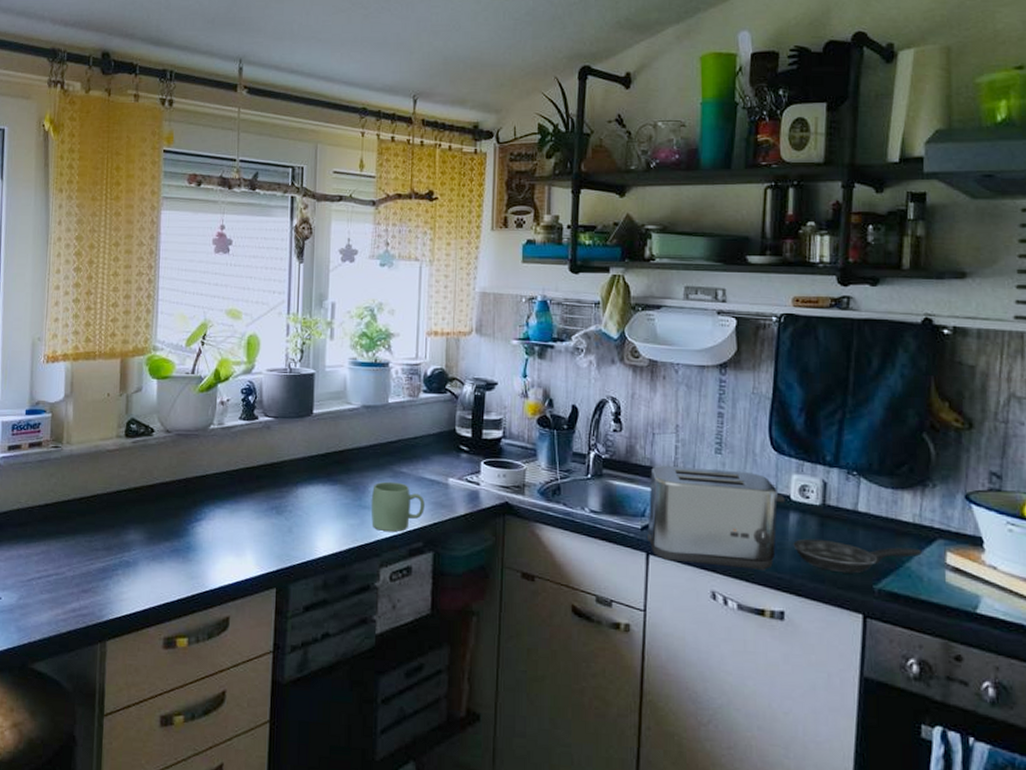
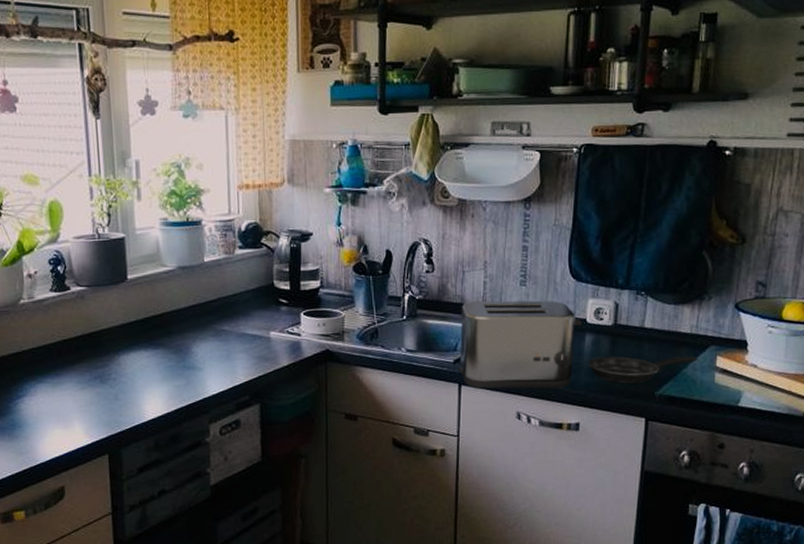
mug: present [370,481,425,532] -> none [194,340,249,389]

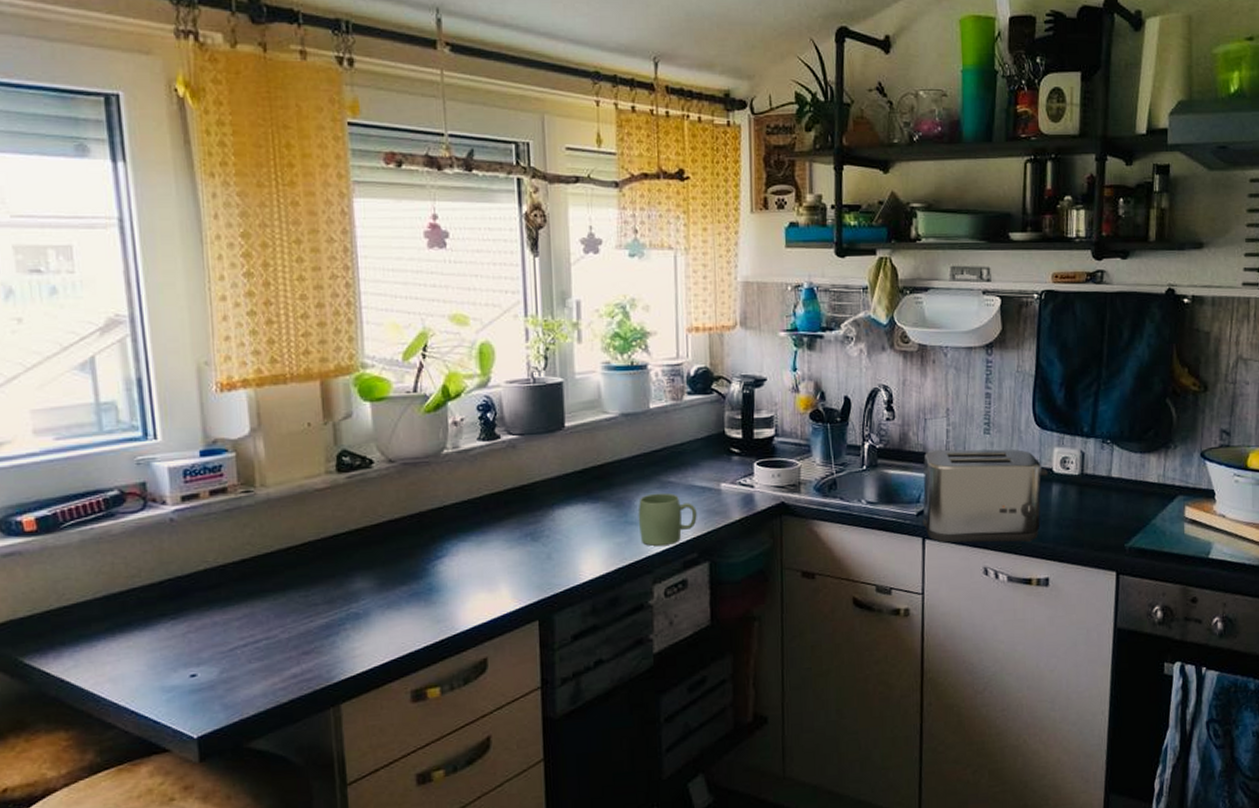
mug: none [194,340,249,389] -> present [638,493,697,546]
frying pan: present [588,355,698,384] -> none [1056,506,1166,536]

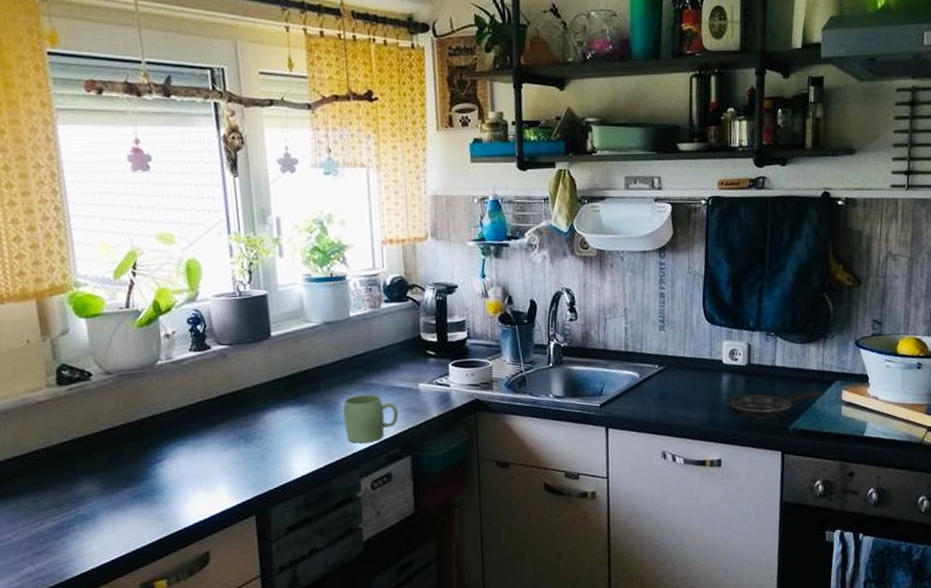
toaster: present [922,449,1048,543] -> none [604,343,718,432]
frying pan: none [1056,506,1166,536] -> present [726,390,825,420]

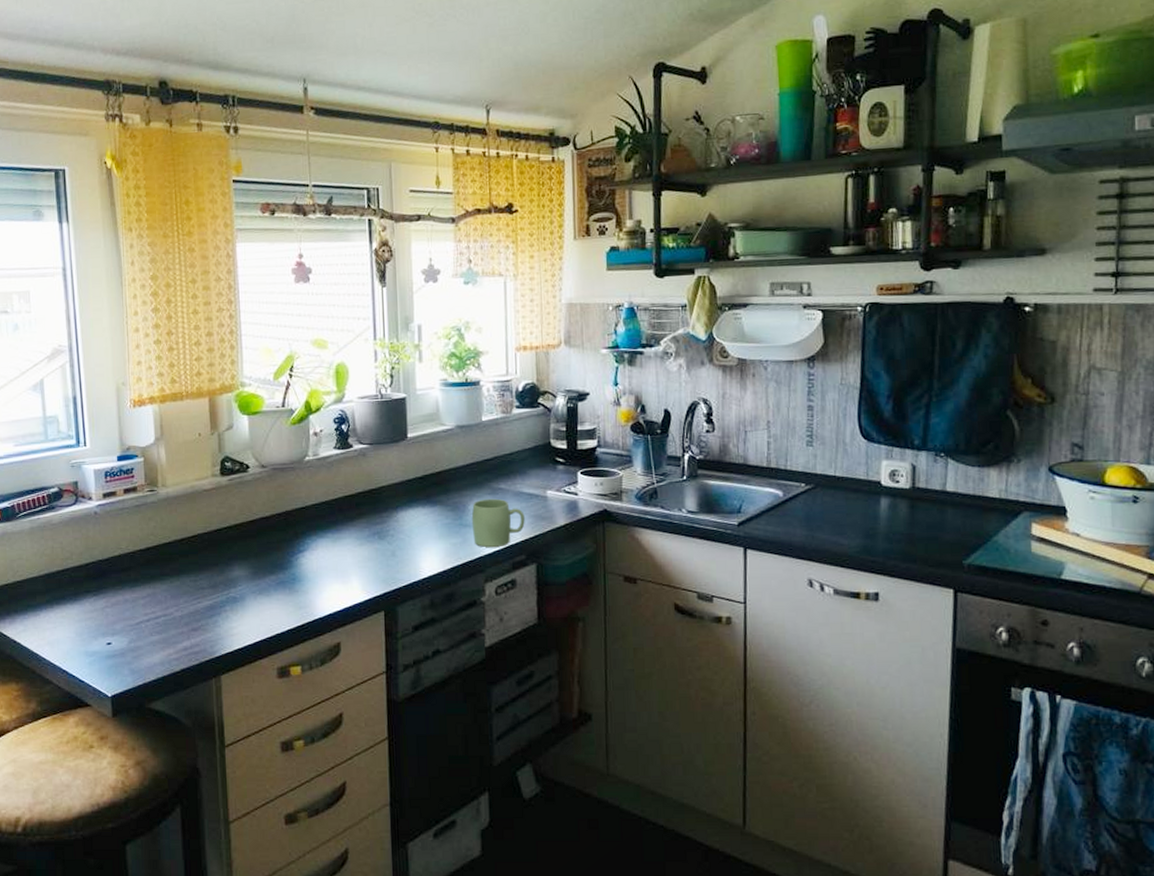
frying pan: present [726,390,825,420] -> none [885,521,1010,552]

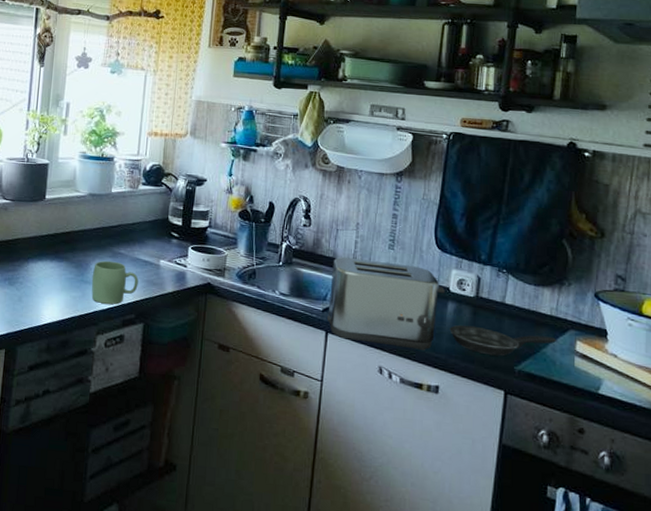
toaster: none [743,461,876,555] -> present [326,257,445,350]
frying pan: none [885,521,1010,552] -> present [449,325,557,356]

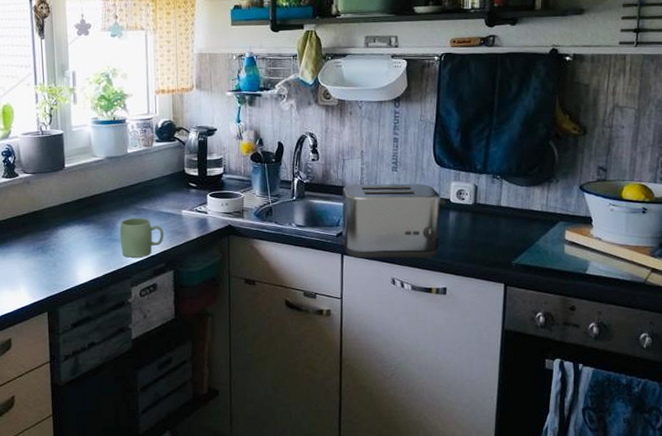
frying pan: present [449,325,557,356] -> none [452,230,548,255]

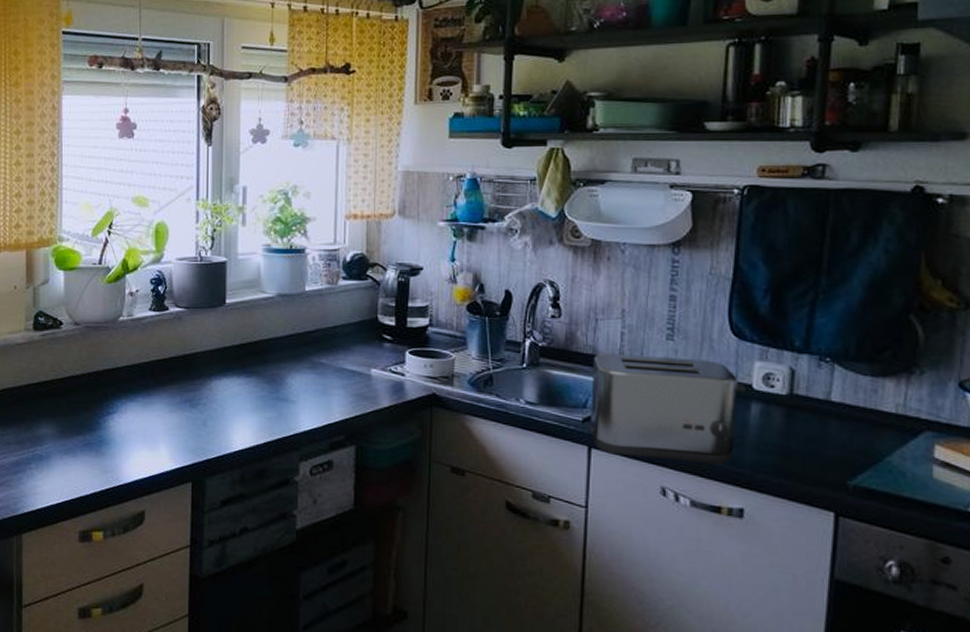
mug: present [119,217,164,258] -> none [288,373,346,425]

